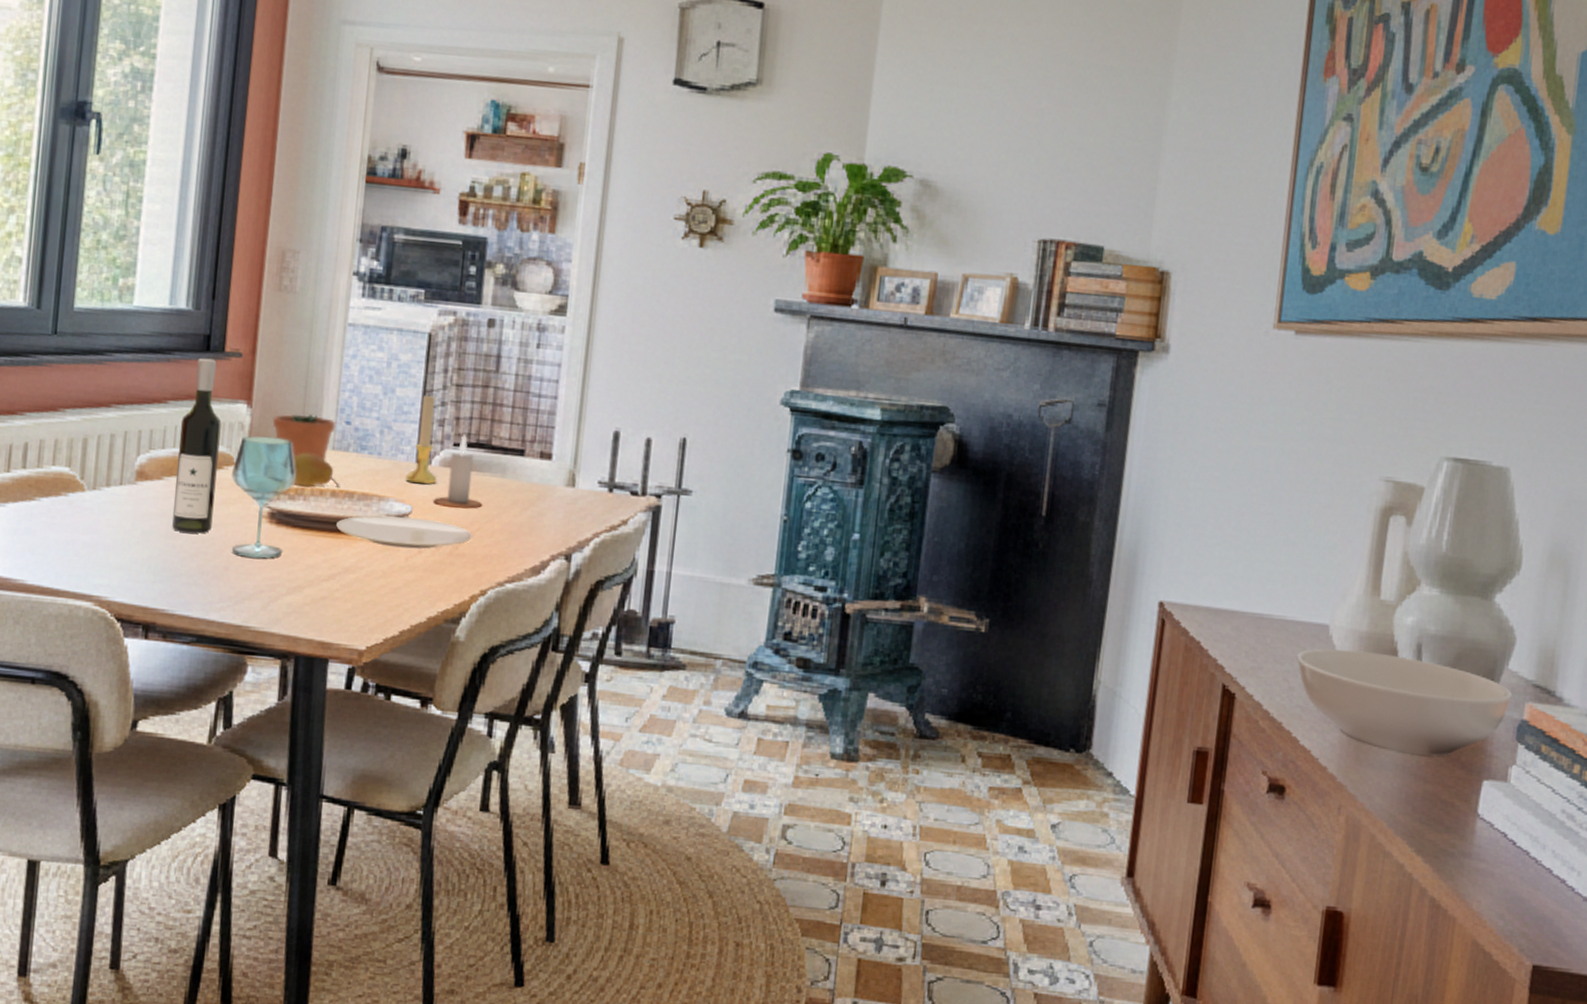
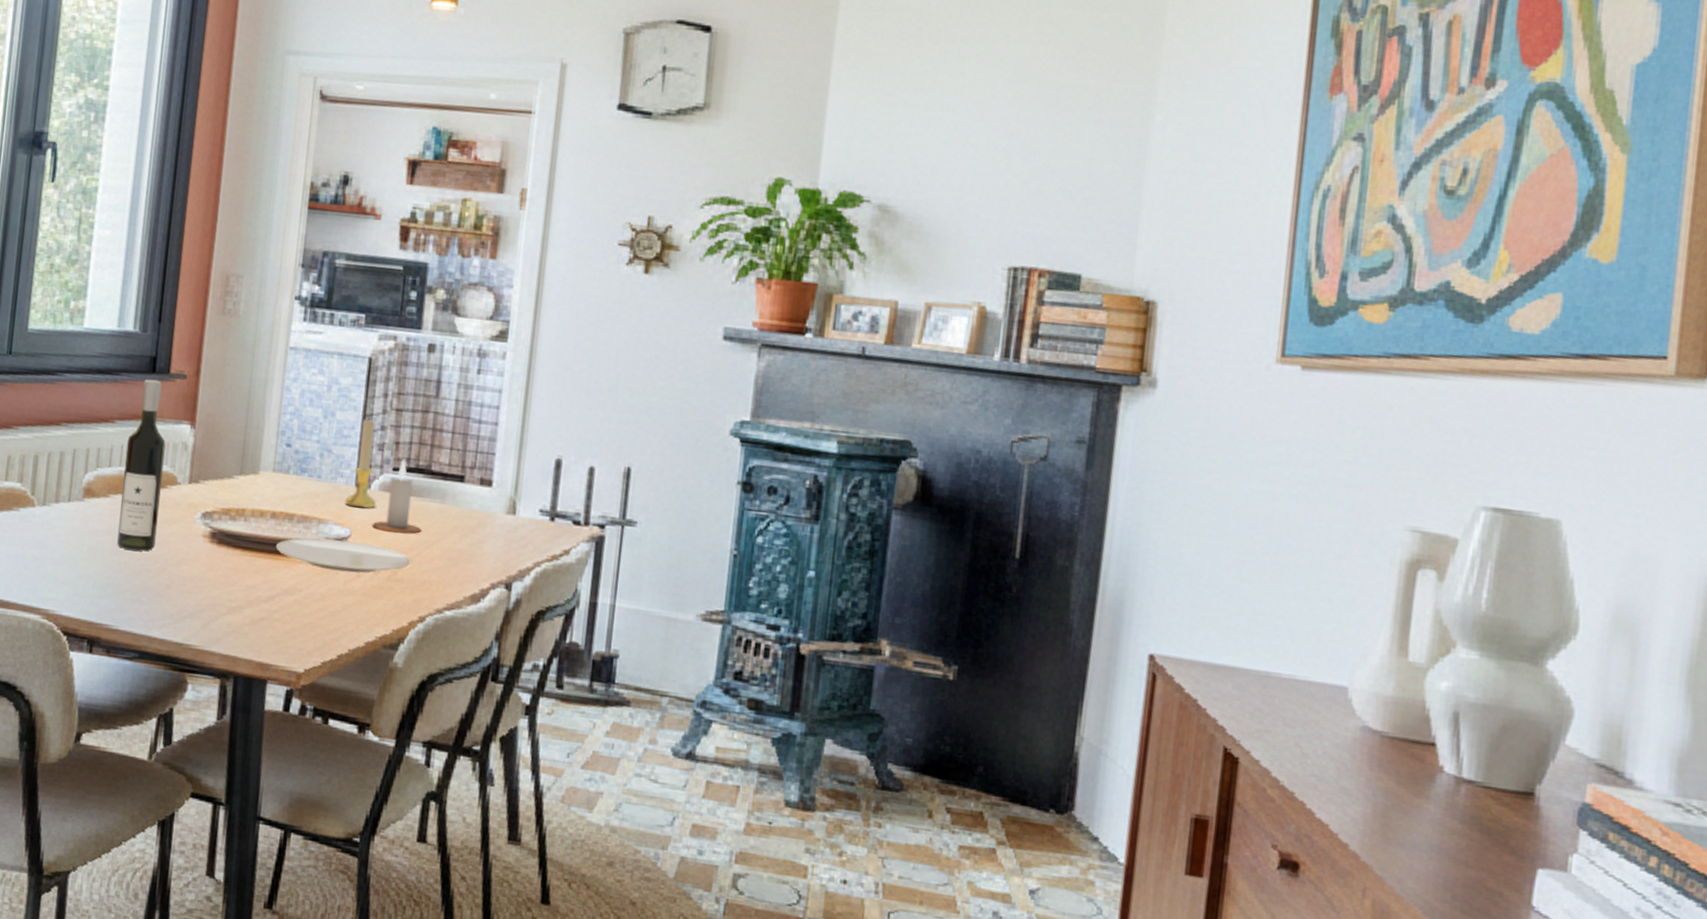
wine glass: present [232,436,297,558] -> none [174,456,238,578]
planter: present [272,414,336,461] -> none [215,435,277,483]
fruit: present [293,452,340,488] -> none [234,474,280,509]
bowl: present [1296,648,1513,756] -> none [1309,713,1572,839]

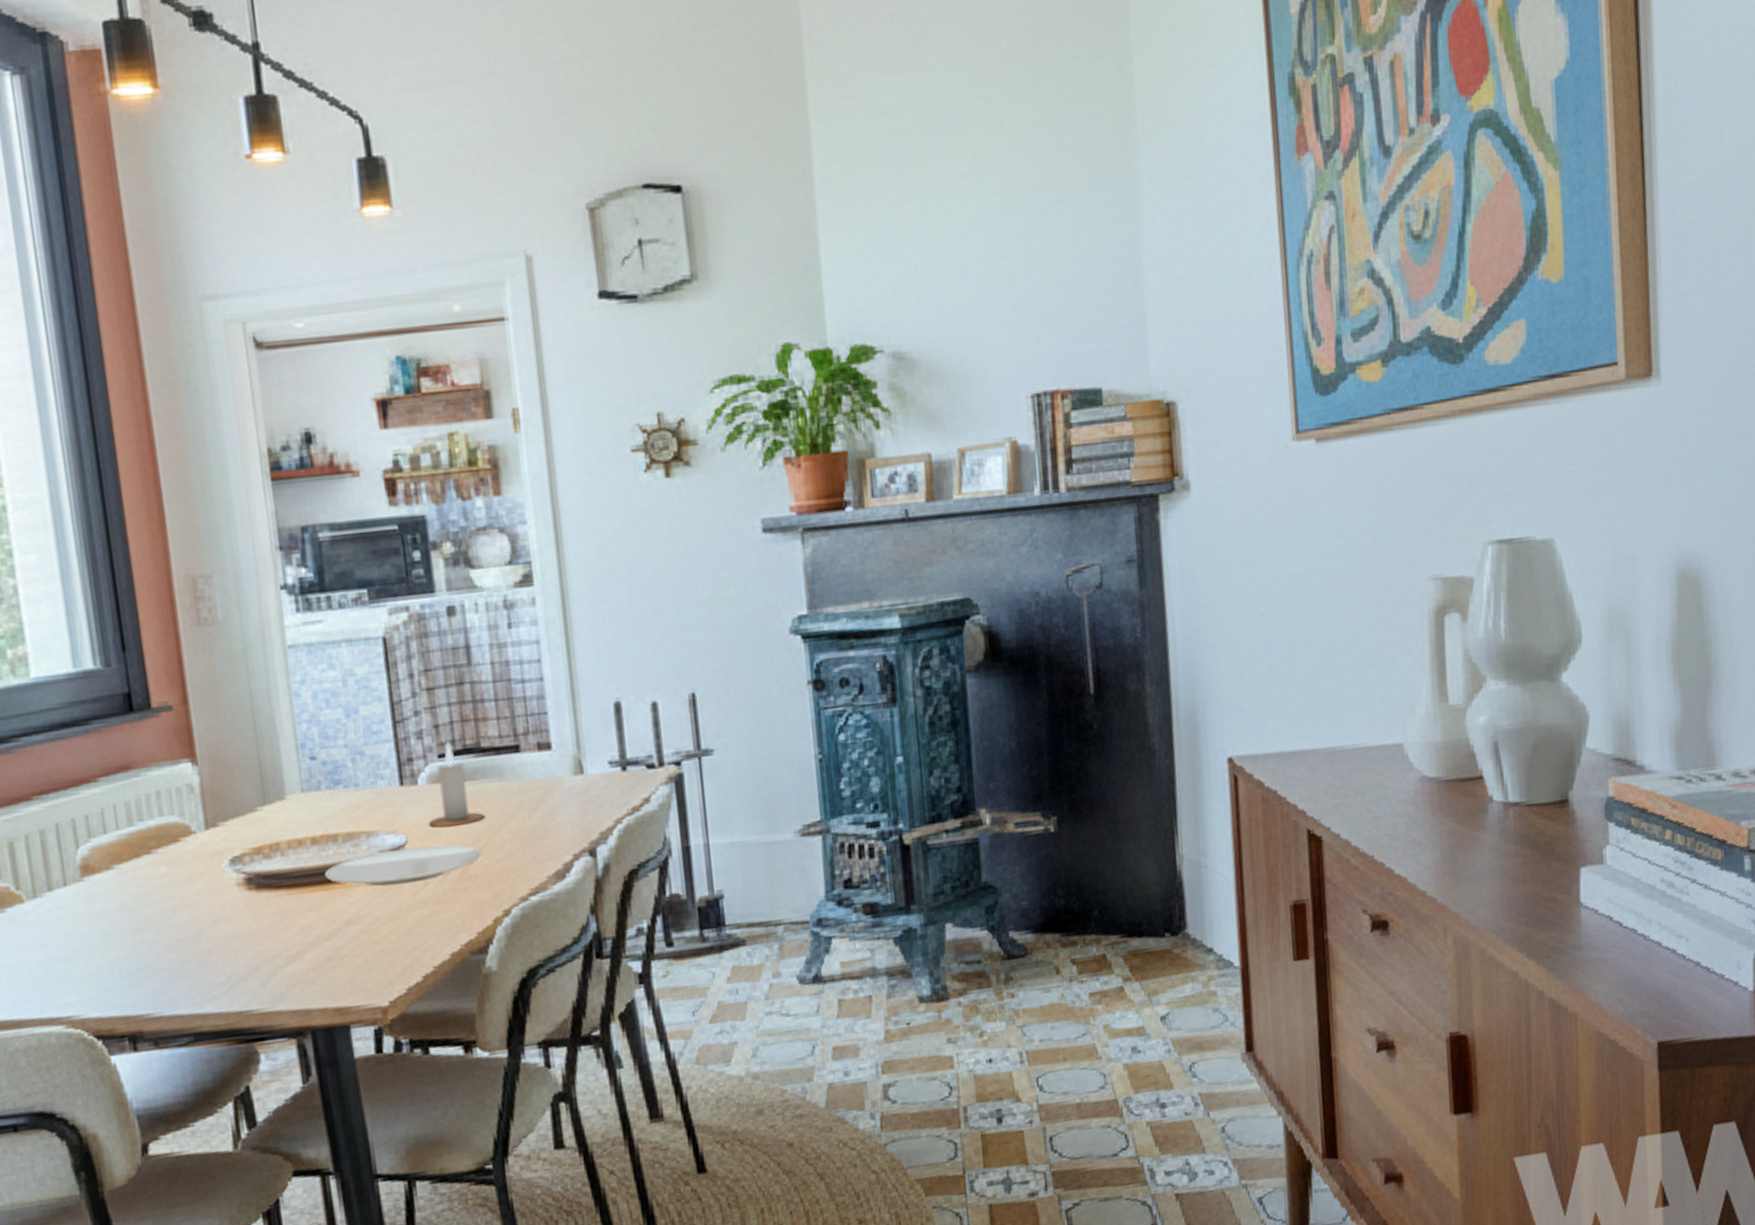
bottle: present [116,379,166,552] -> none [118,719,183,924]
candle holder: present [345,418,377,509] -> none [391,705,428,810]

